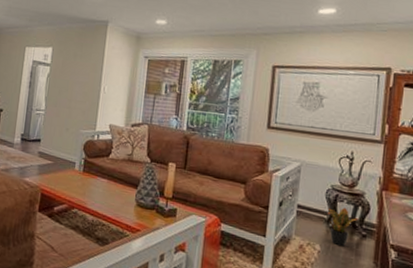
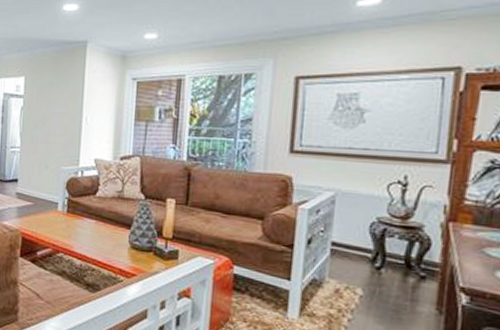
potted plant: present [327,207,358,247] -> none [371,244,415,291]

